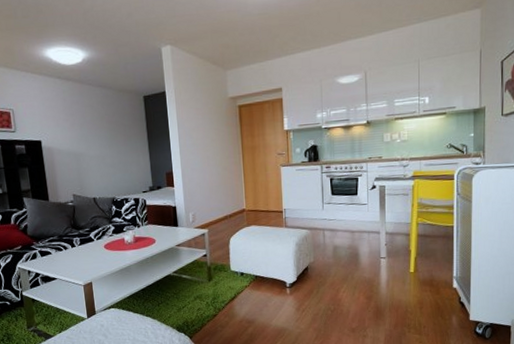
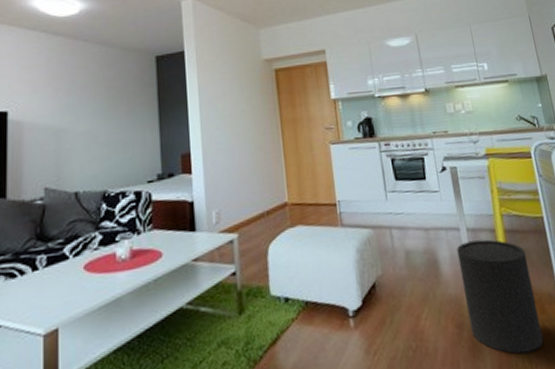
trash can: none [375,241,434,319] -> present [457,239,544,354]

